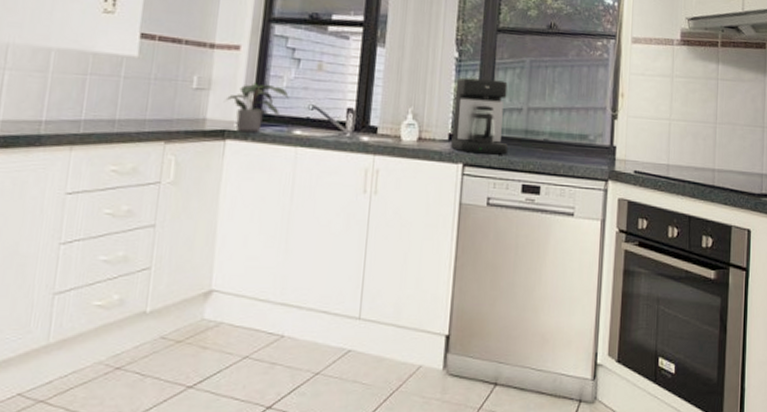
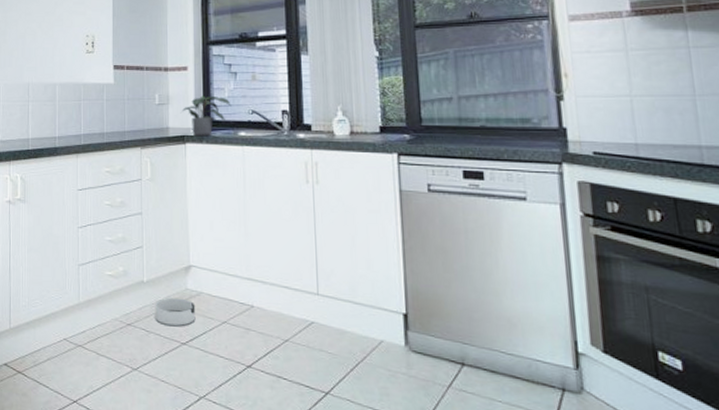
pet bowl: none [155,331,212,367] -> present [155,297,196,327]
coffee maker: present [451,77,509,155] -> none [380,73,444,143]

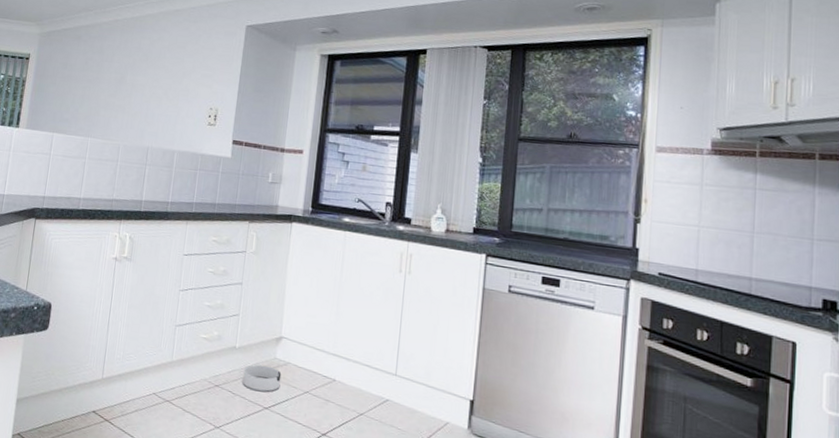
potted plant: present [181,95,231,137] -> none [292,179,340,219]

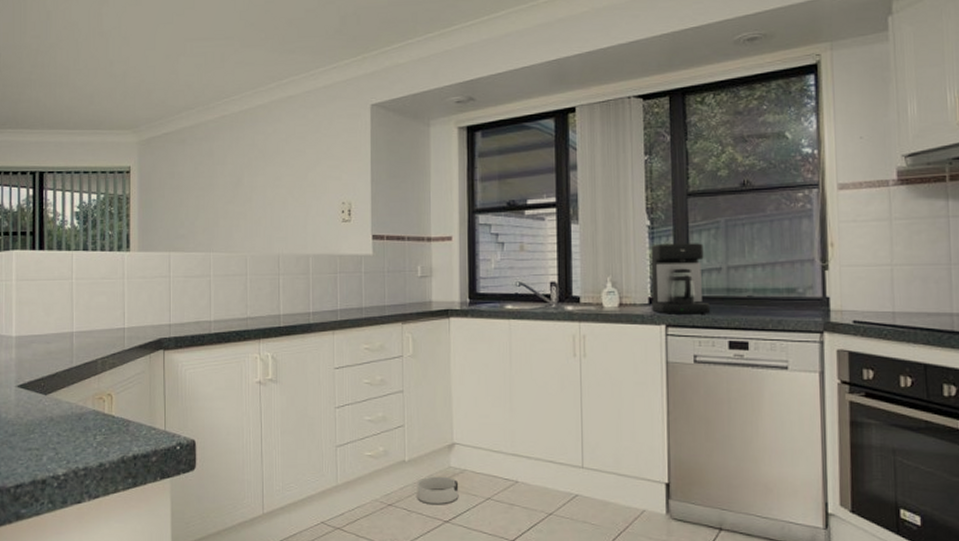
coffee maker: none [475,180,529,250] -> present [650,243,711,314]

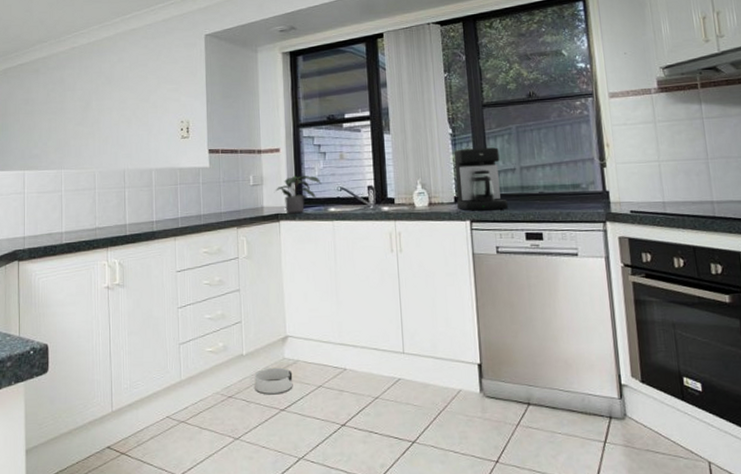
potted plant: none [445,267,498,311] -> present [275,175,321,214]

